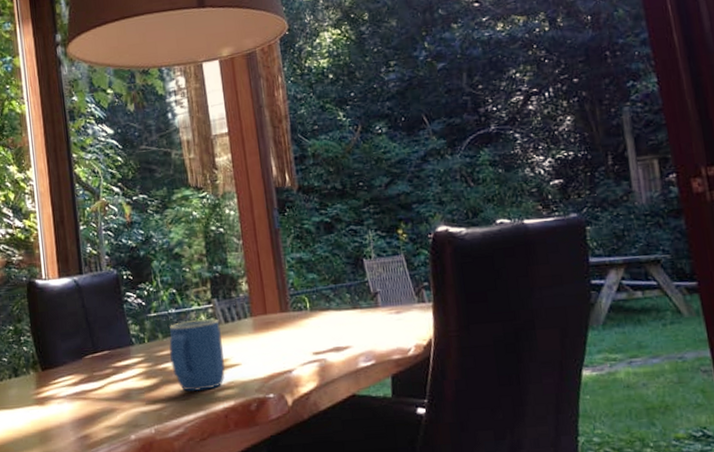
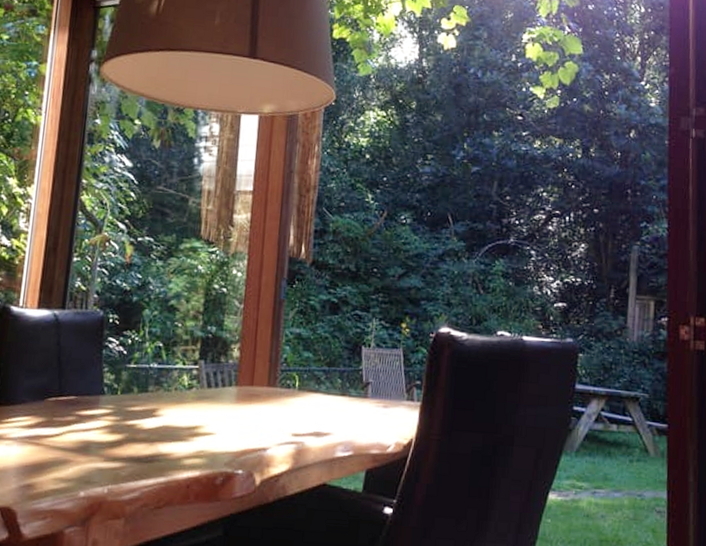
mug: present [169,318,226,392] -> none [140,378,202,456]

